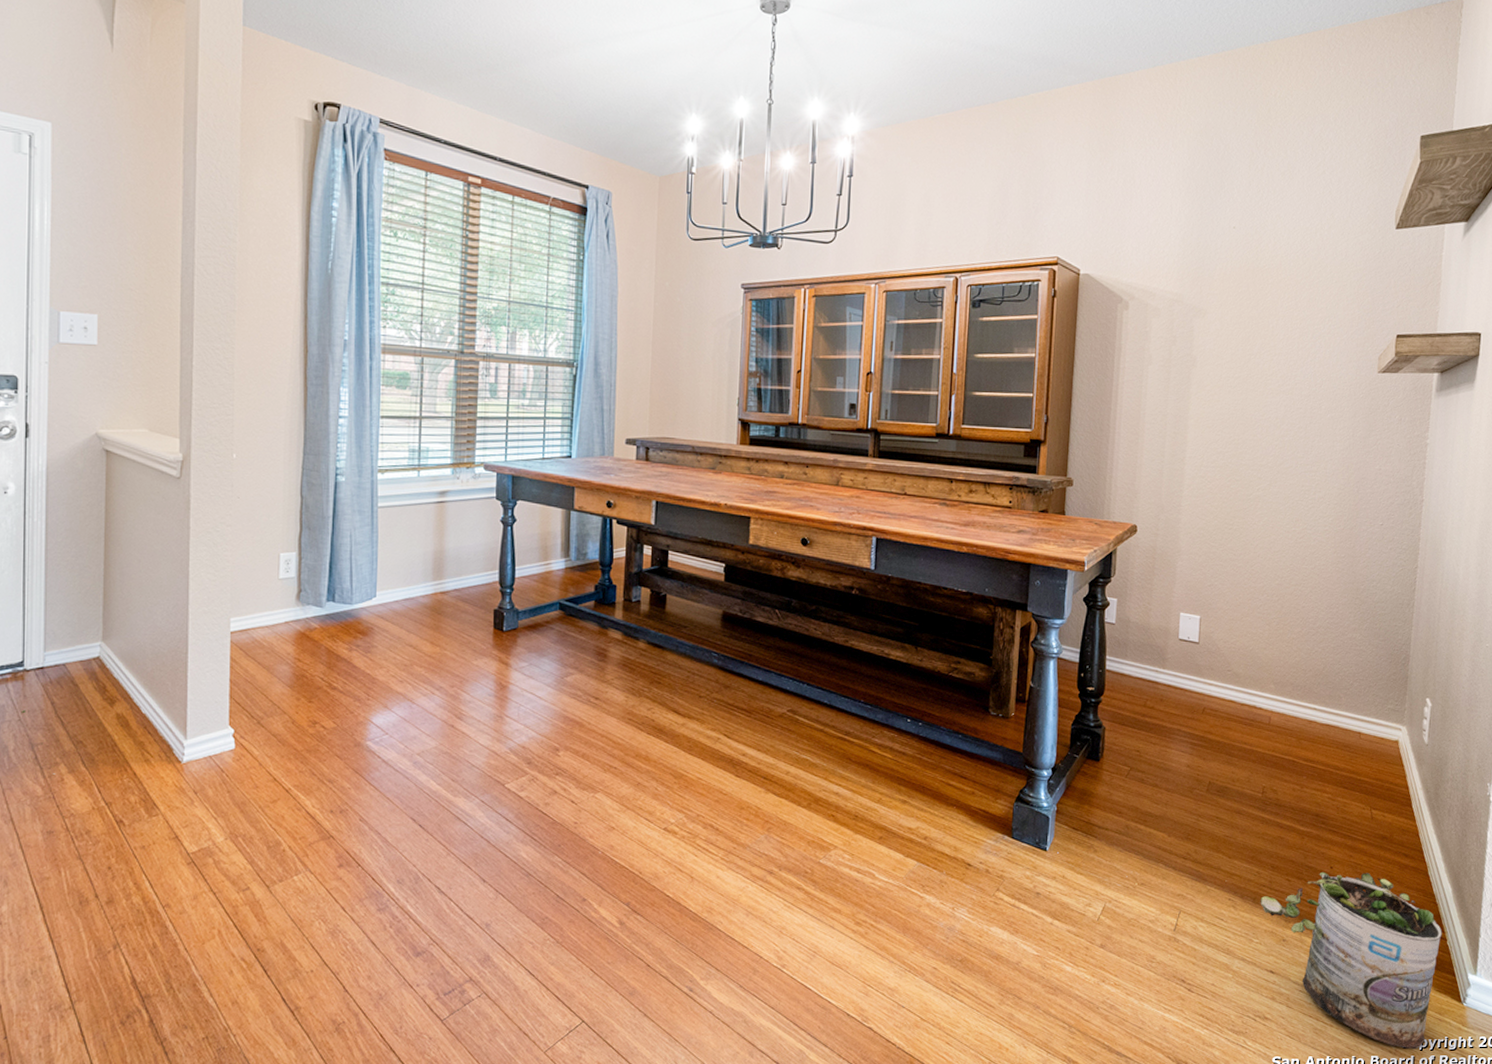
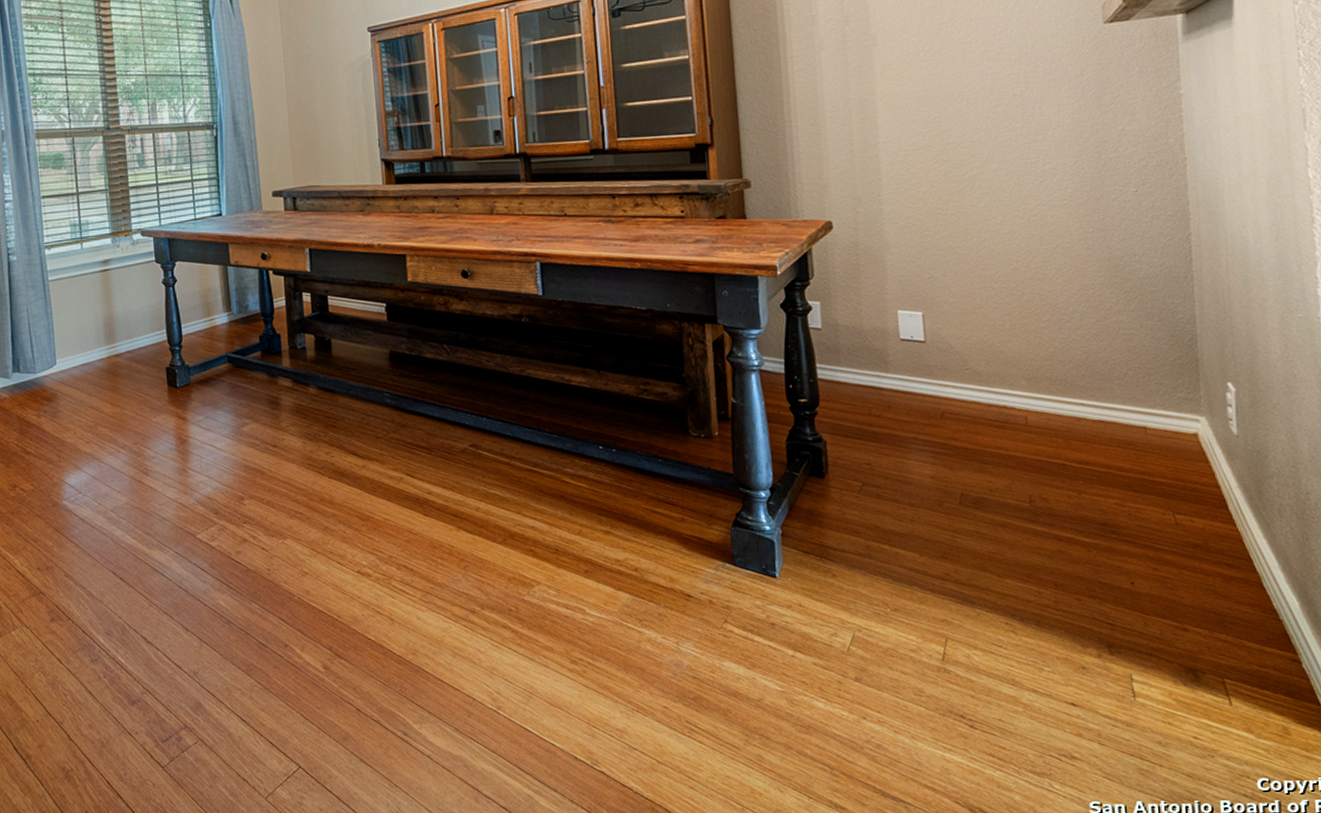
potted plant: present [1260,871,1442,1049] -> none [1045,587,1294,792]

